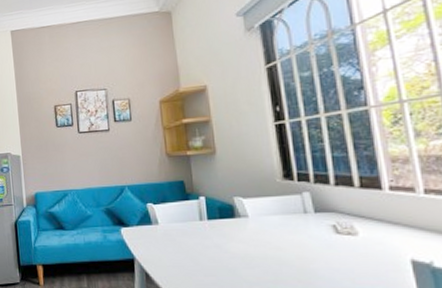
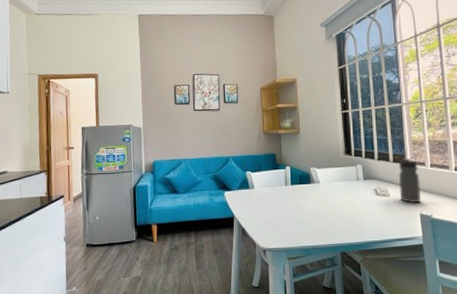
water bottle: none [370,182,412,246] -> present [398,158,421,203]

